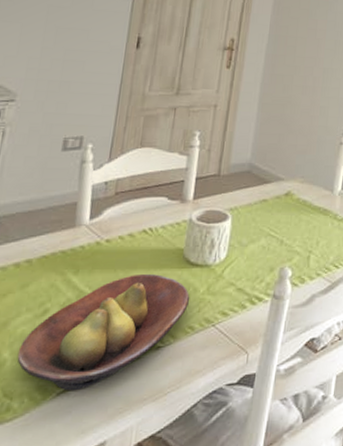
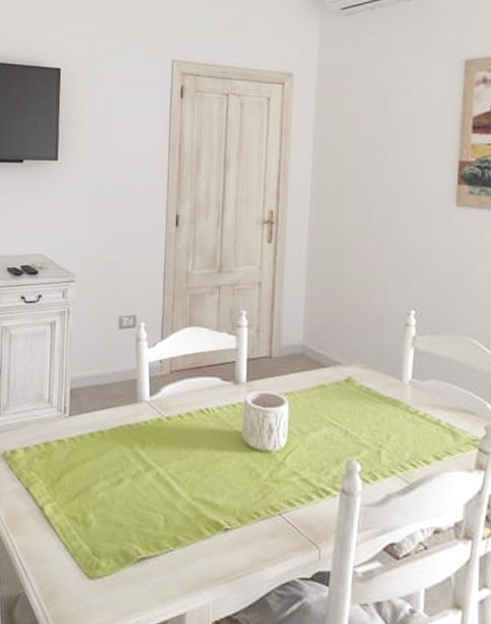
fruit bowl: present [17,274,190,391] -> none [100,453,253,560]

